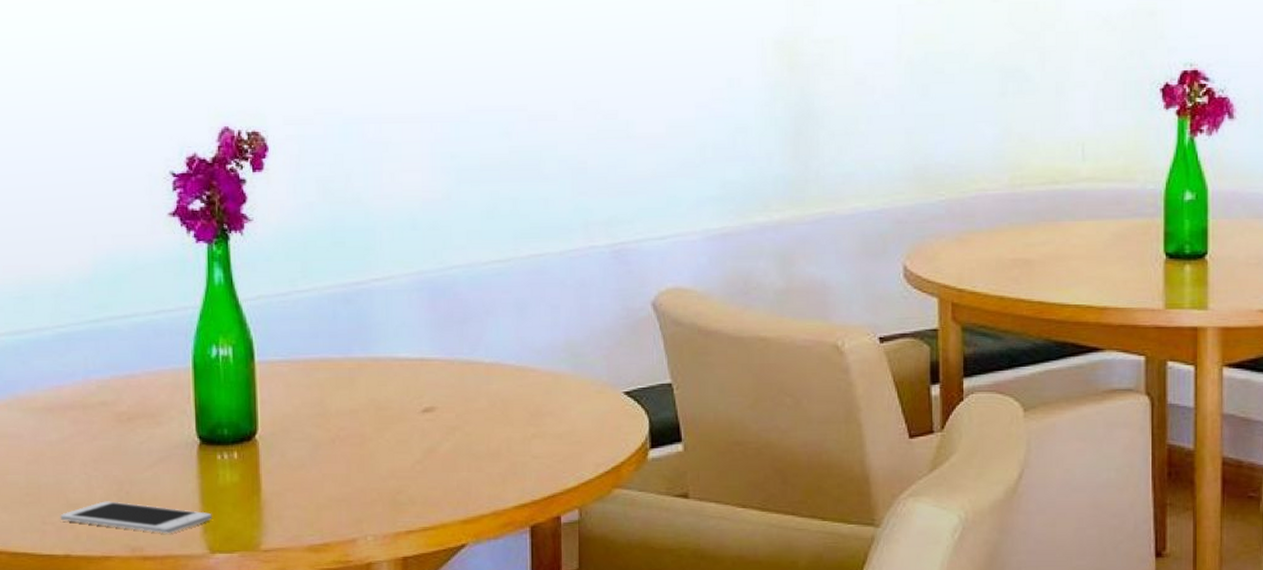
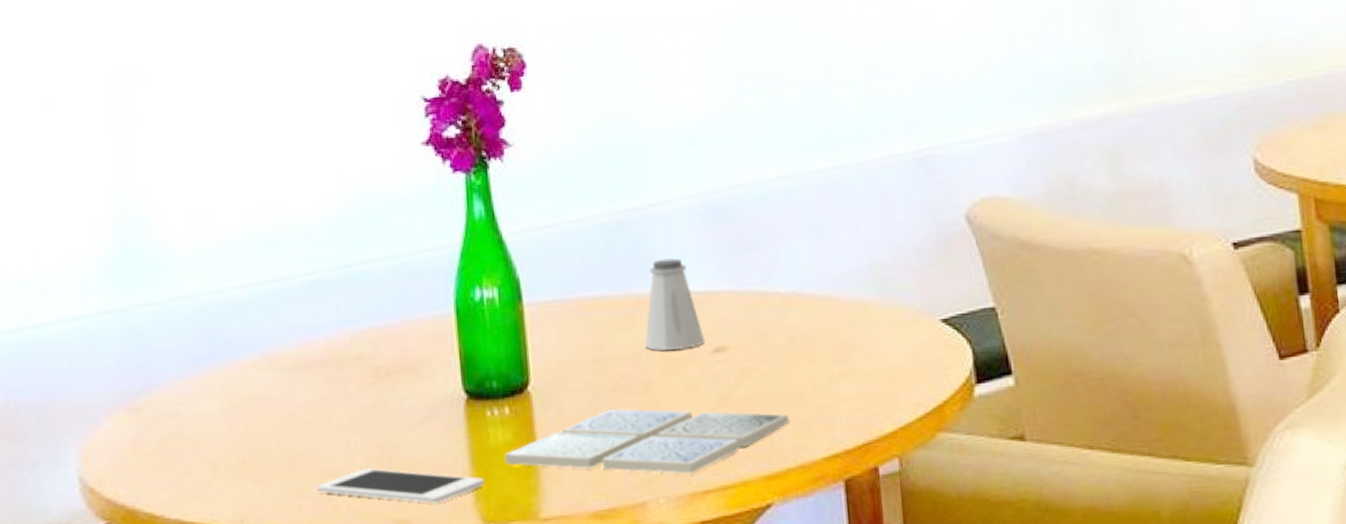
drink coaster: none [232,457,487,516] -> present [505,408,790,474]
saltshaker: none [362,328,416,409] -> present [645,258,705,351]

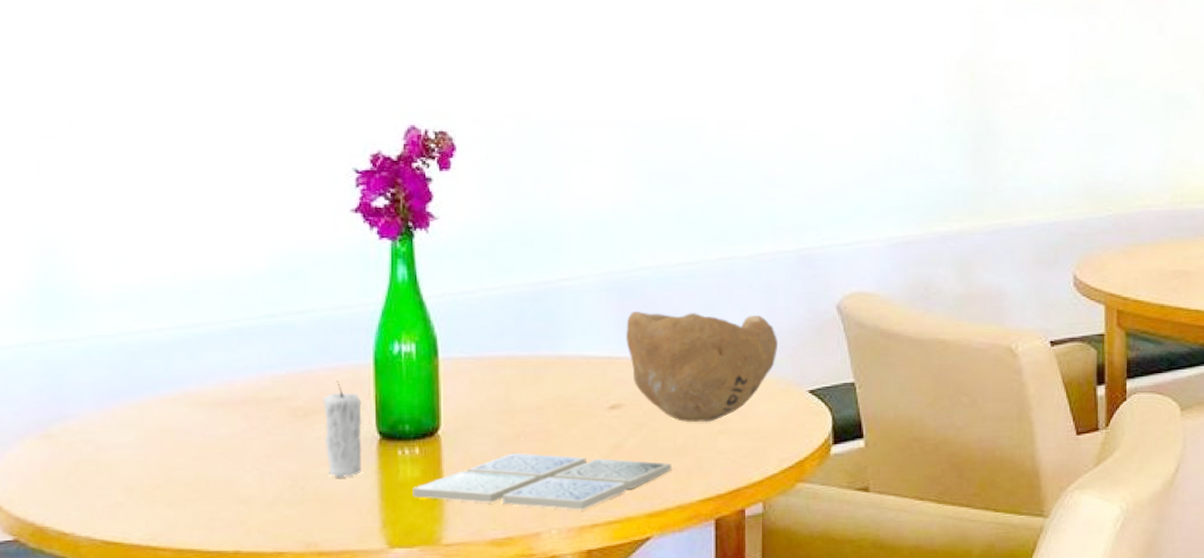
cell phone: present [316,468,484,504] -> none [229,497,392,529]
candle: none [405,334,450,445] -> present [323,380,362,478]
saltshaker: present [645,258,705,351] -> none [548,327,603,406]
bowl: none [724,232,901,365] -> present [626,312,779,423]

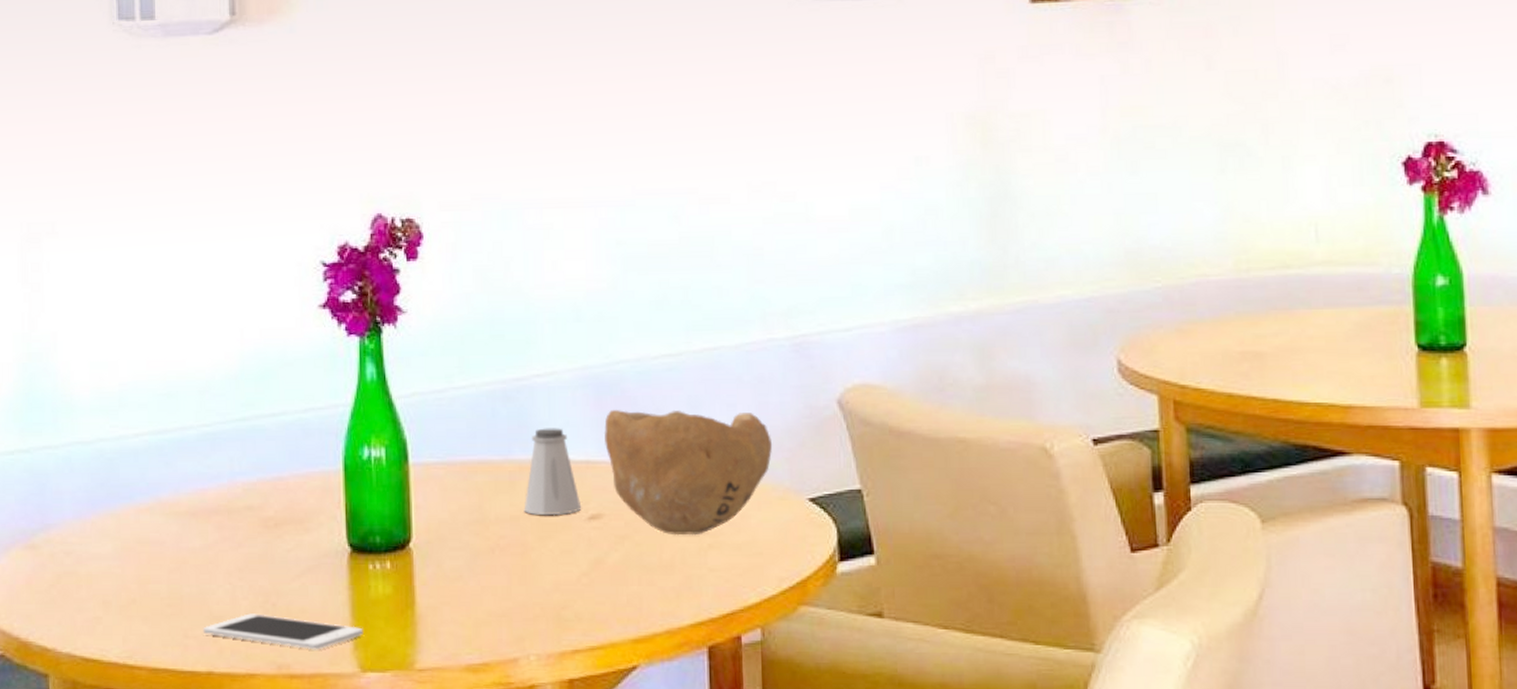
cell phone: none [229,497,392,529] -> present [203,613,363,650]
candle: present [323,380,362,478] -> none [293,488,333,594]
drink coaster: present [412,452,672,510] -> none [384,567,659,634]
saltshaker: none [548,327,603,406] -> present [524,428,582,516]

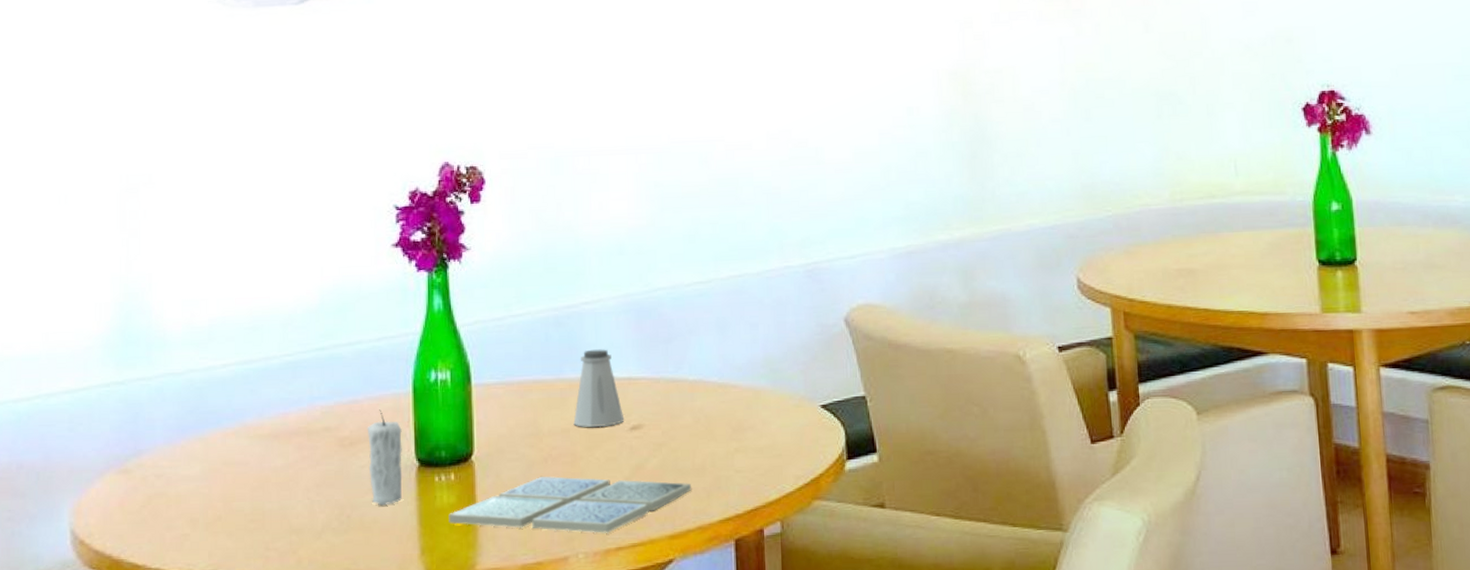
cell phone: present [203,613,363,650] -> none [283,525,430,557]
candle: none [293,488,333,594] -> present [367,409,402,506]
drink coaster: none [384,567,659,634] -> present [449,476,692,533]
bowl: present [604,409,773,536] -> none [644,330,790,442]

